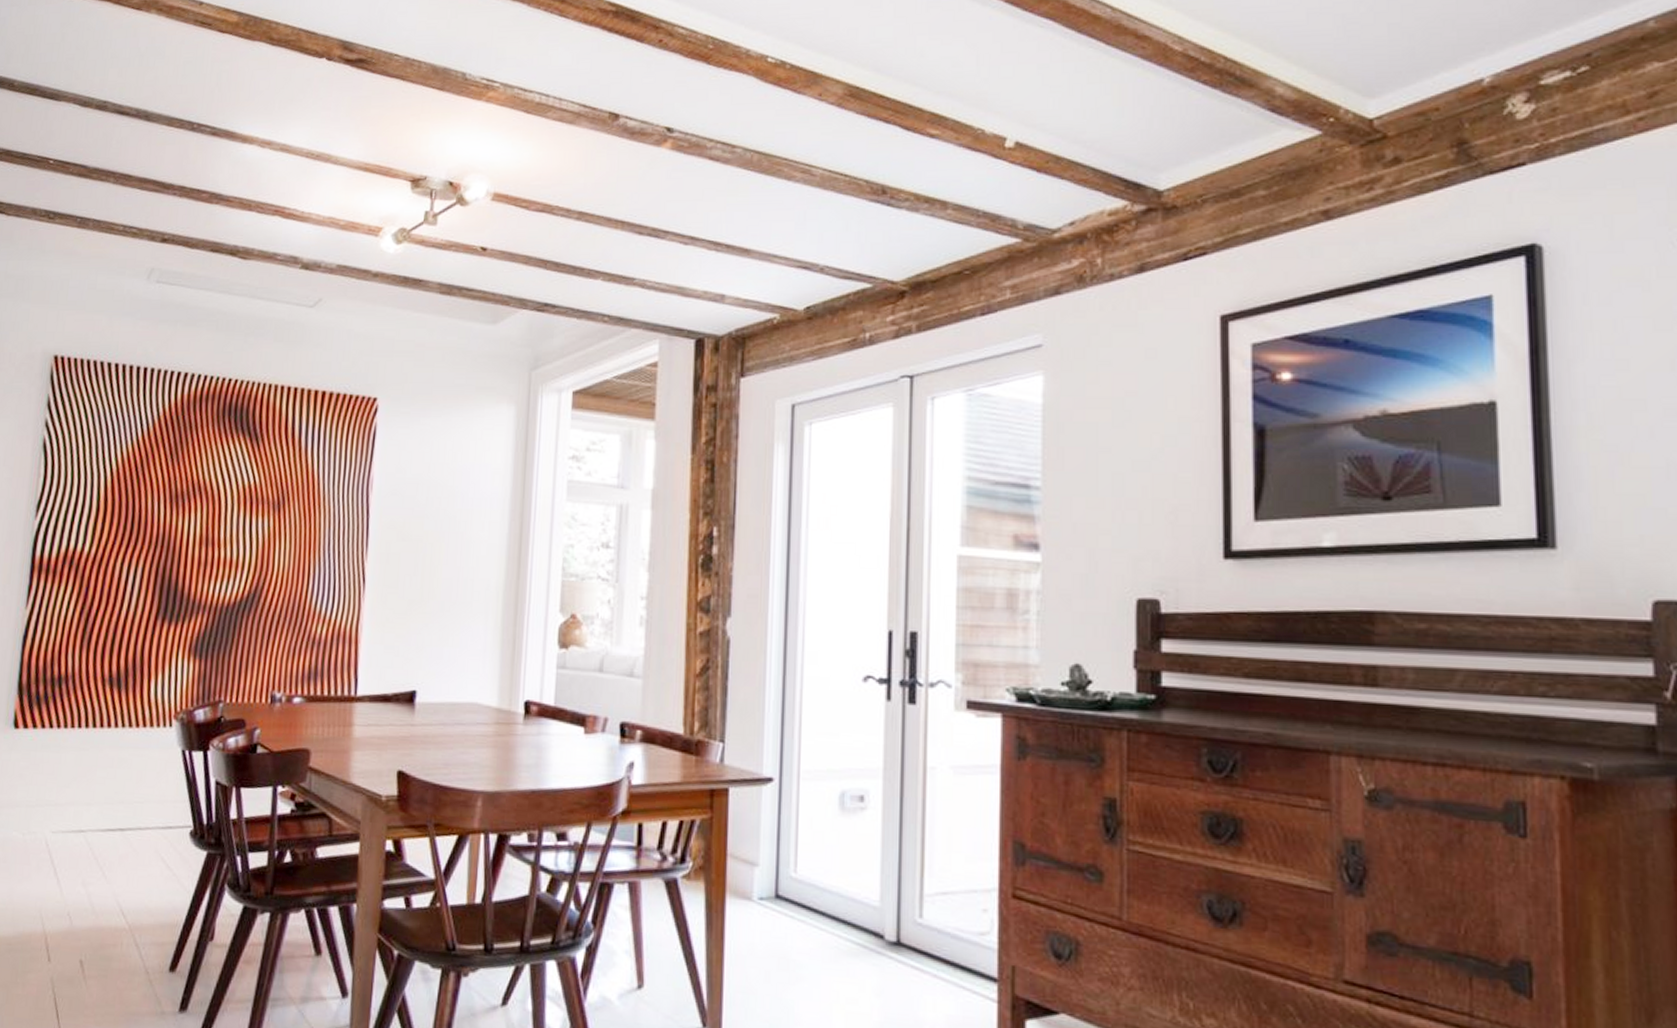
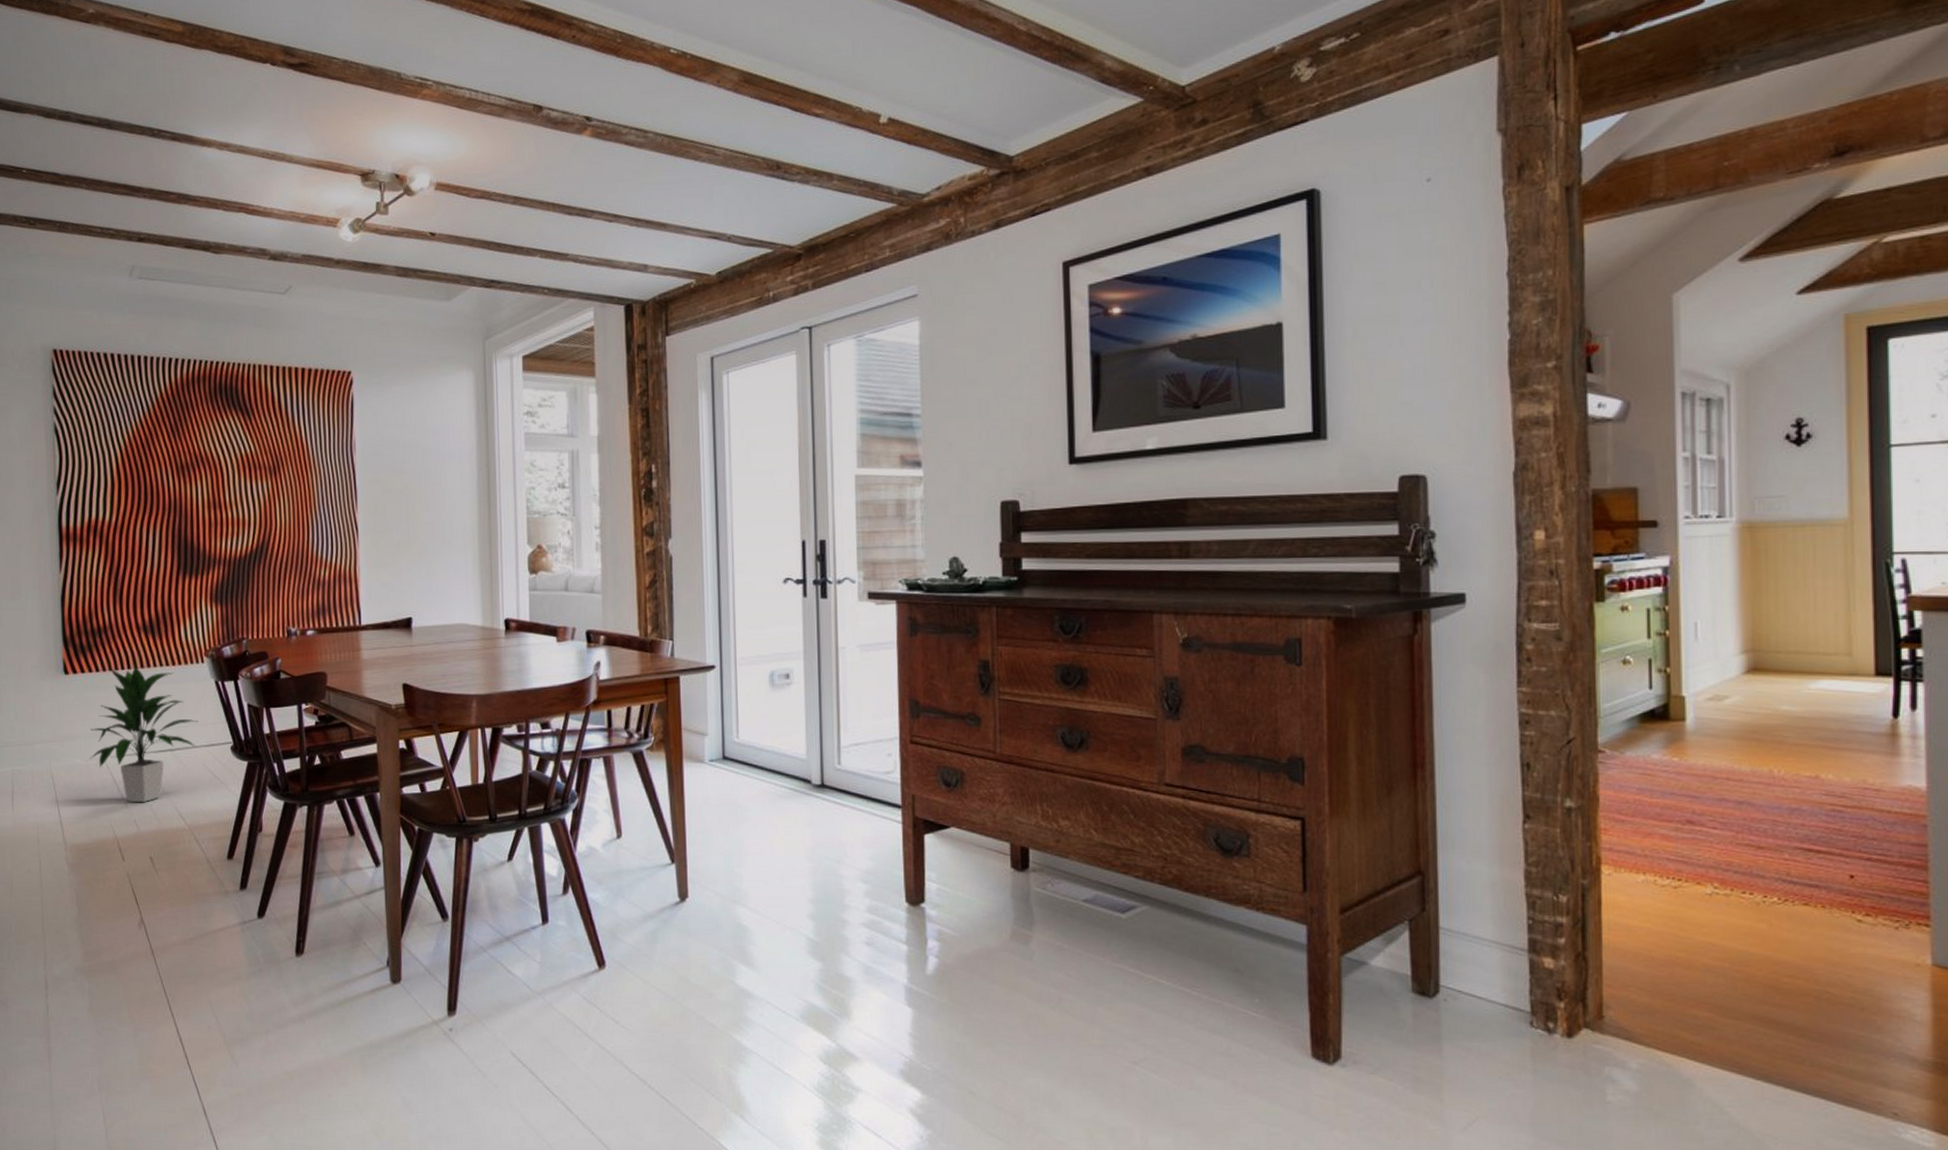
indoor plant: none [28,723,157,892] -> present [89,665,198,803]

